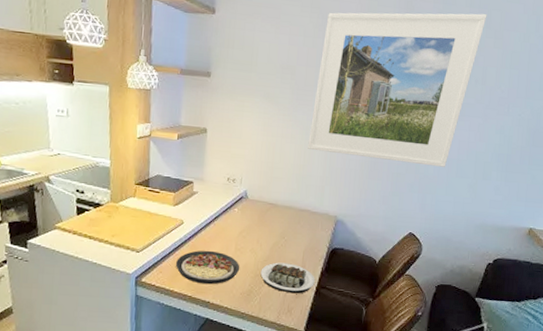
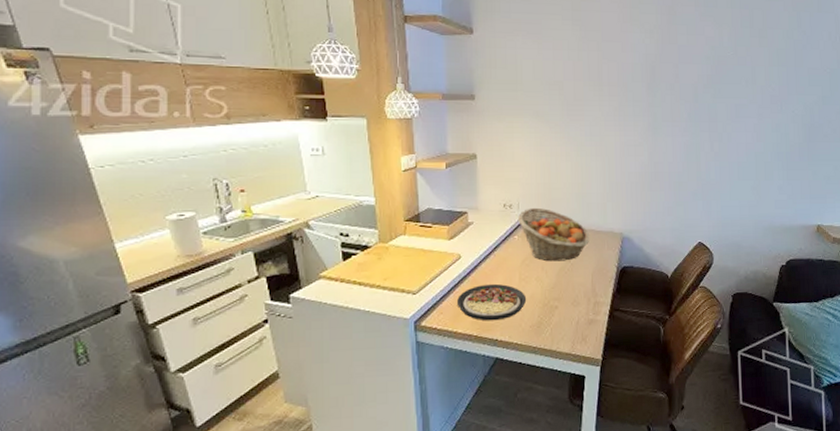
fruit basket: none [240,183,305,237] -> present [518,207,589,262]
plate: present [260,262,315,294] -> none [549,288,607,320]
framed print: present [308,12,487,167] -> none [584,14,749,171]

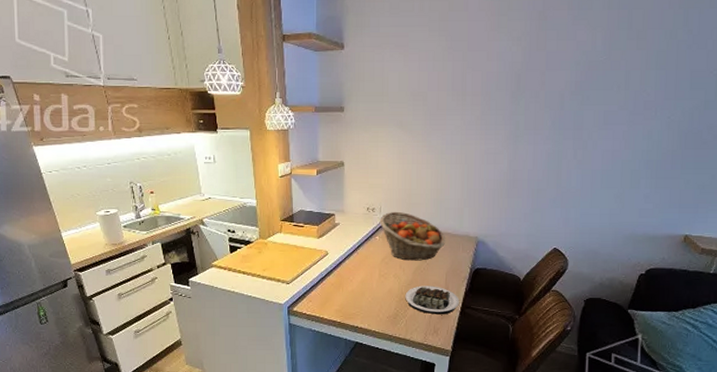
plate: present [456,283,527,321] -> none [323,278,385,310]
plate: none [549,288,607,320] -> present [405,285,459,315]

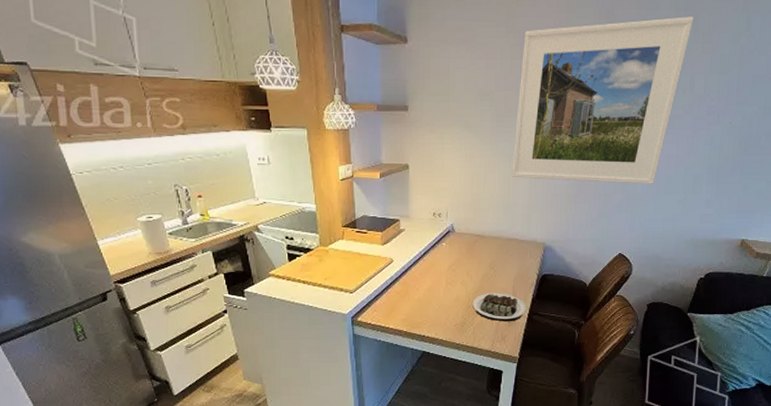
fruit basket: present [380,211,445,261] -> none [447,216,513,268]
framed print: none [444,15,628,179] -> present [512,17,694,184]

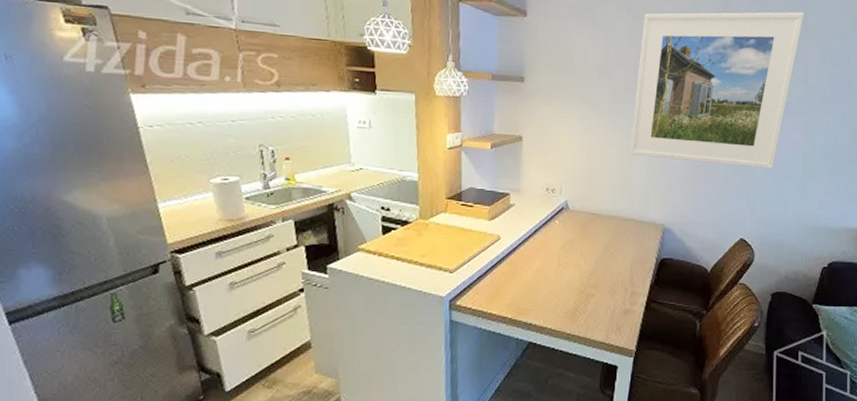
plate: present [472,293,527,322] -> none [586,277,644,310]

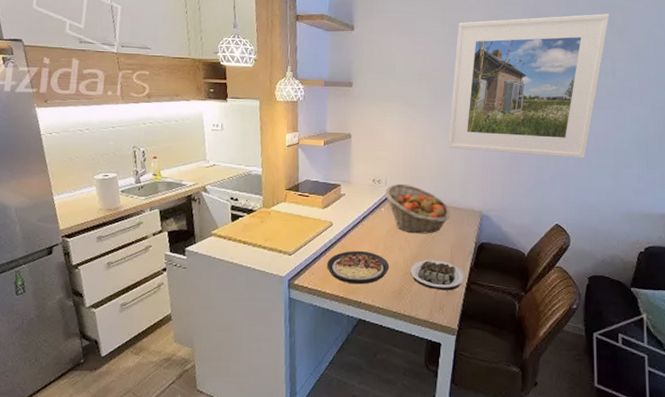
plate: none [493,267,564,305] -> present [326,250,390,285]
fruit basket: none [560,193,630,249] -> present [385,183,450,234]
plate: none [586,277,644,310] -> present [410,259,465,291]

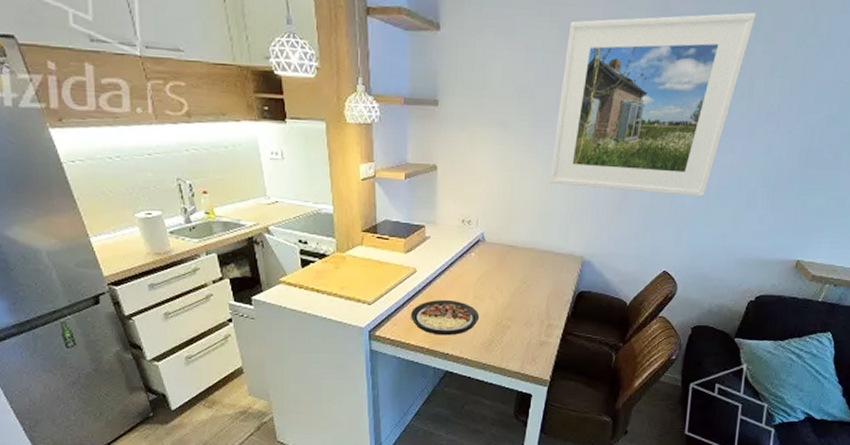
fruit basket: present [385,183,450,234] -> none [476,224,548,282]
plate: present [410,259,465,291] -> none [501,309,561,342]

